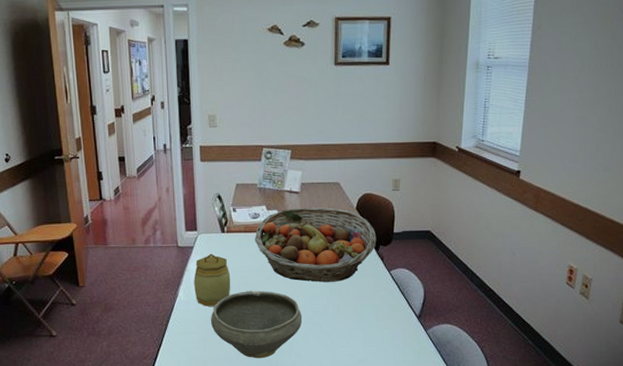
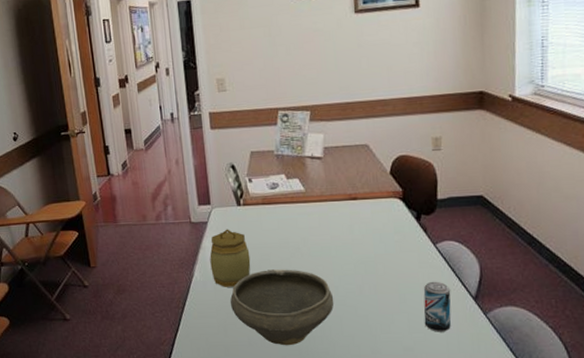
fruit basket: present [254,207,377,282] -> none [274,173,417,259]
beer can: none [376,302,400,346] -> present [423,281,452,332]

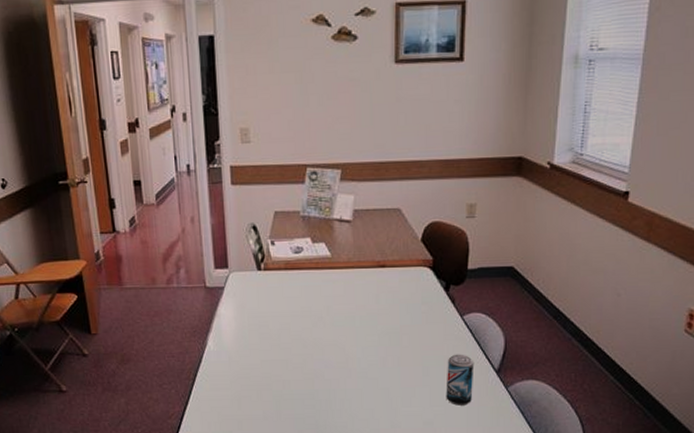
jar: present [210,229,251,287] -> none [225,295,270,358]
bowl: present [230,269,334,346] -> none [245,339,356,420]

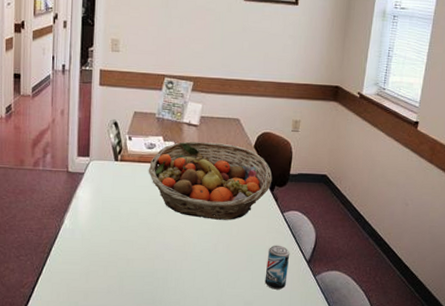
fruit basket: none [297,239,446,330] -> present [148,141,272,220]

